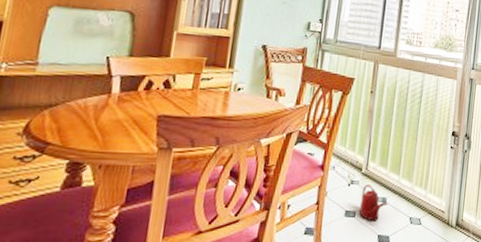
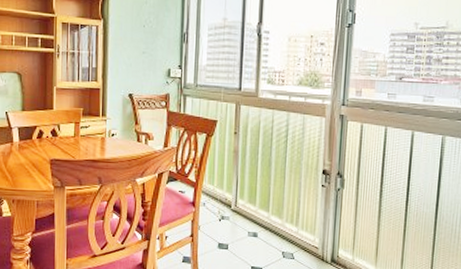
watering can: present [359,185,388,221] -> none [231,220,259,254]

